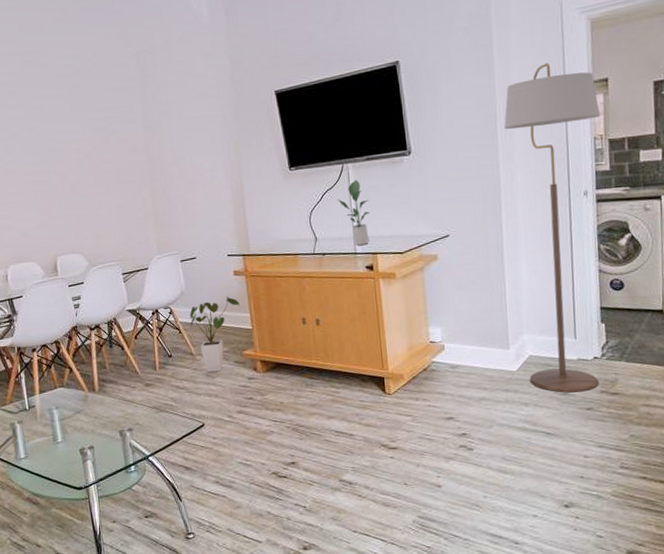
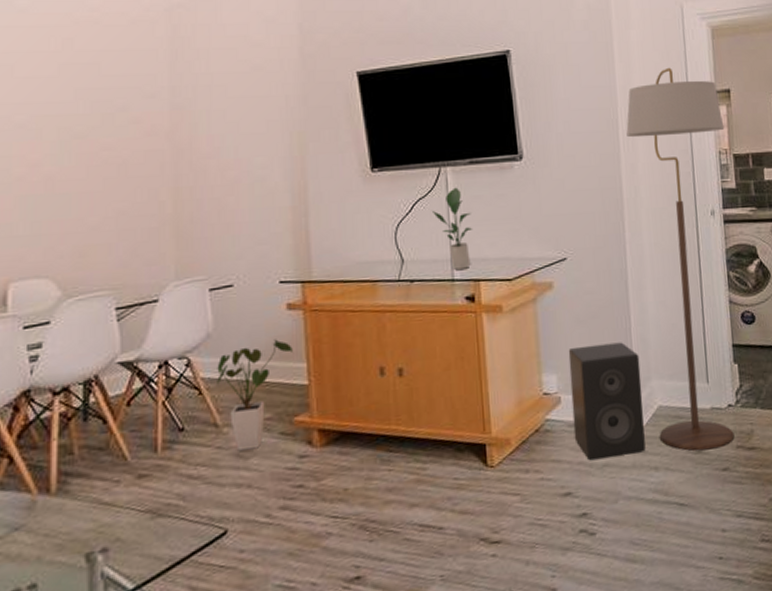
bookshelf speaker: none [450,303,517,394] -> present [568,342,646,460]

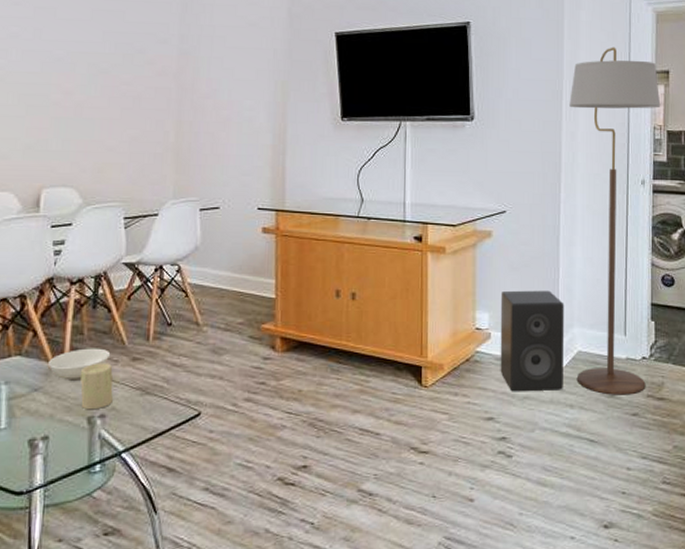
bowl: none [31,468,110,513] -> present [48,348,111,382]
candle: none [72,484,116,546] -> present [79,363,113,410]
house plant: present [217,339,293,451] -> none [201,257,264,347]
potted plant: present [433,187,473,271] -> none [391,140,426,213]

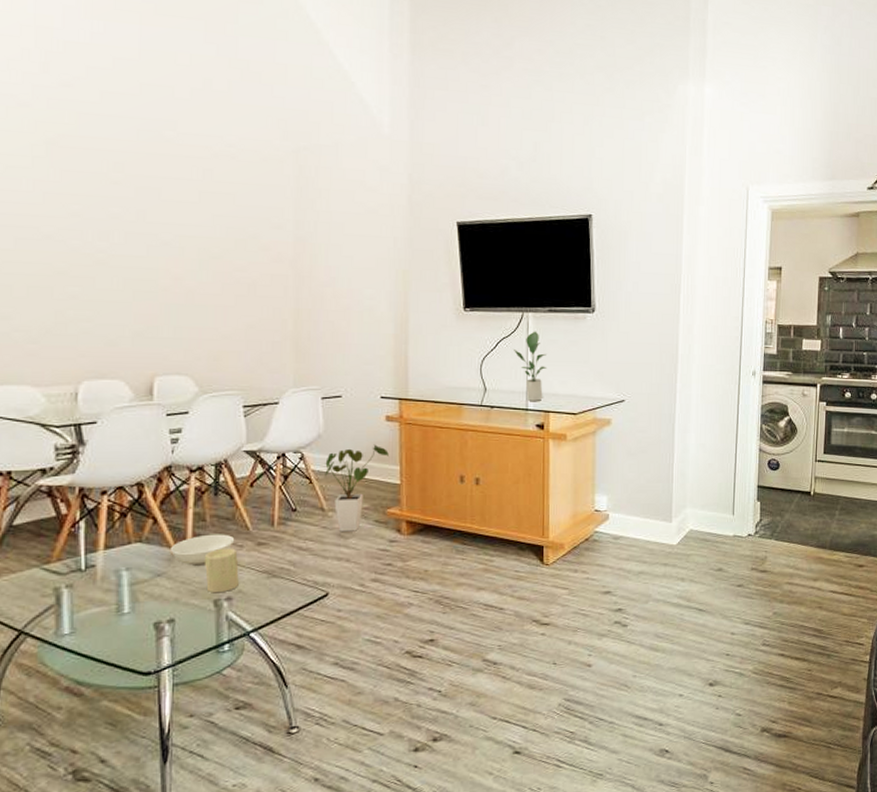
house plant: none [201,257,264,347] -> present [325,444,389,532]
potted plant: none [391,140,426,213] -> present [514,331,547,402]
bookshelf speaker: present [500,290,564,391] -> none [617,474,678,567]
floor lamp: present [569,47,661,395] -> none [687,242,773,569]

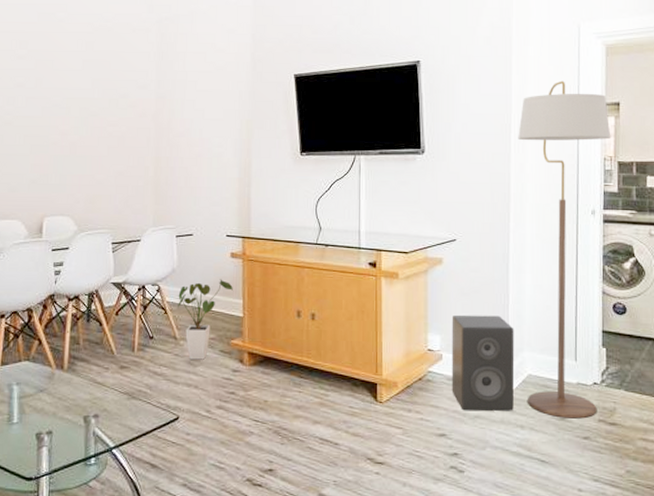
bowl: present [171,534,235,567] -> none [51,356,102,385]
candle: present [204,548,239,593] -> none [77,369,105,410]
potted plant: present [514,331,547,402] -> none [347,173,379,241]
bookshelf speaker: none [617,474,678,567] -> present [451,314,515,411]
floor lamp: none [687,242,773,569] -> present [518,80,611,419]

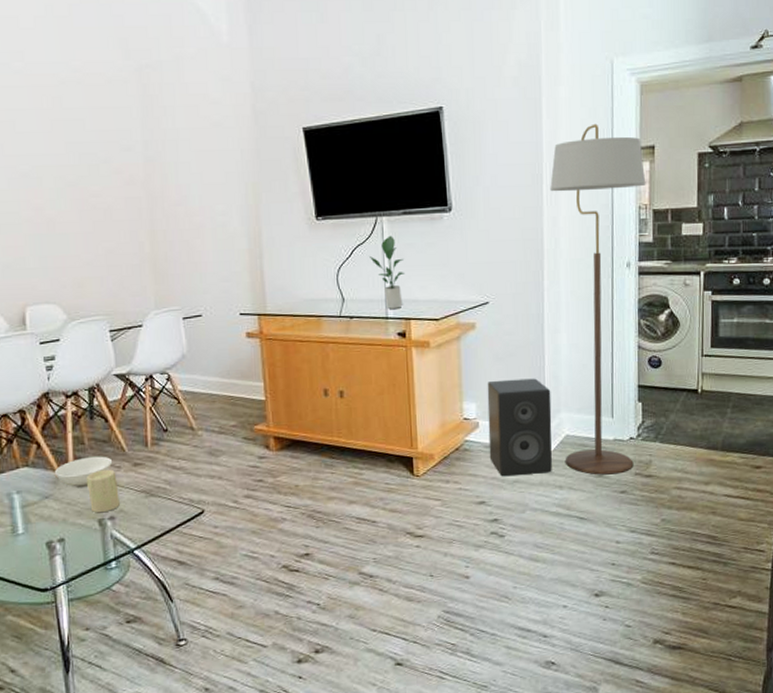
bowl: none [51,356,102,385] -> present [55,456,113,488]
candle: none [77,369,105,410] -> present [85,469,120,513]
house plant: present [178,279,233,360] -> none [191,362,252,450]
potted plant: none [347,173,379,241] -> present [370,235,406,310]

